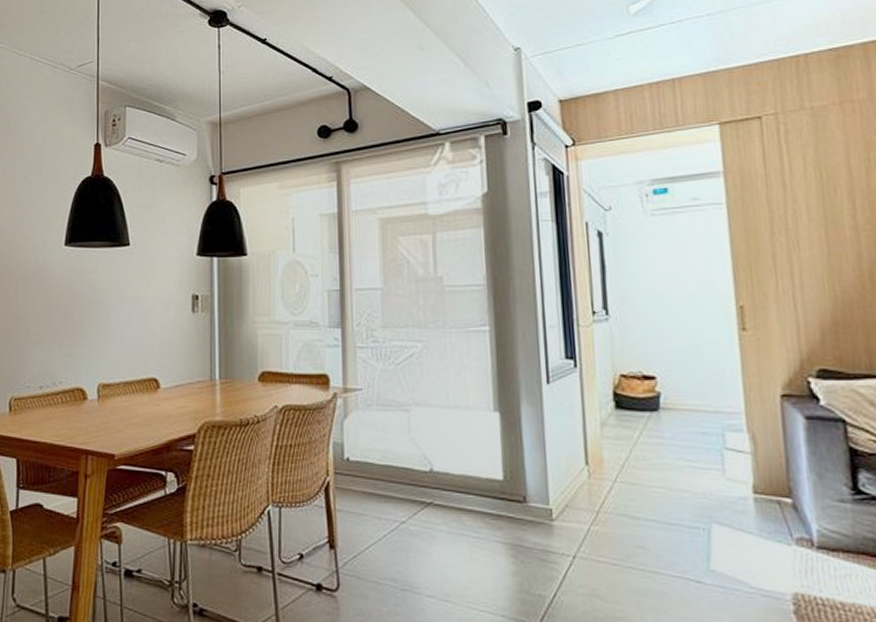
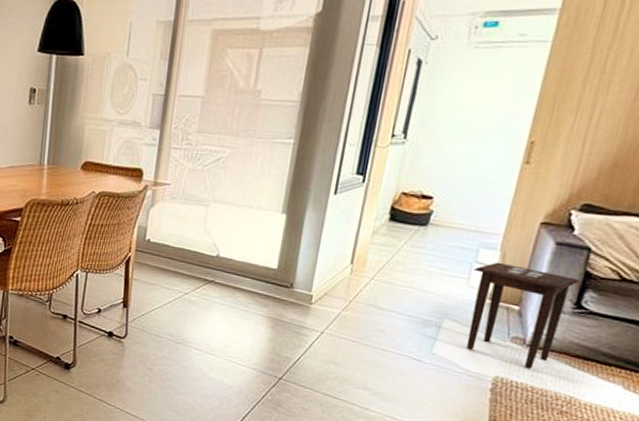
side table: none [726,446,848,579] -> present [465,262,580,369]

